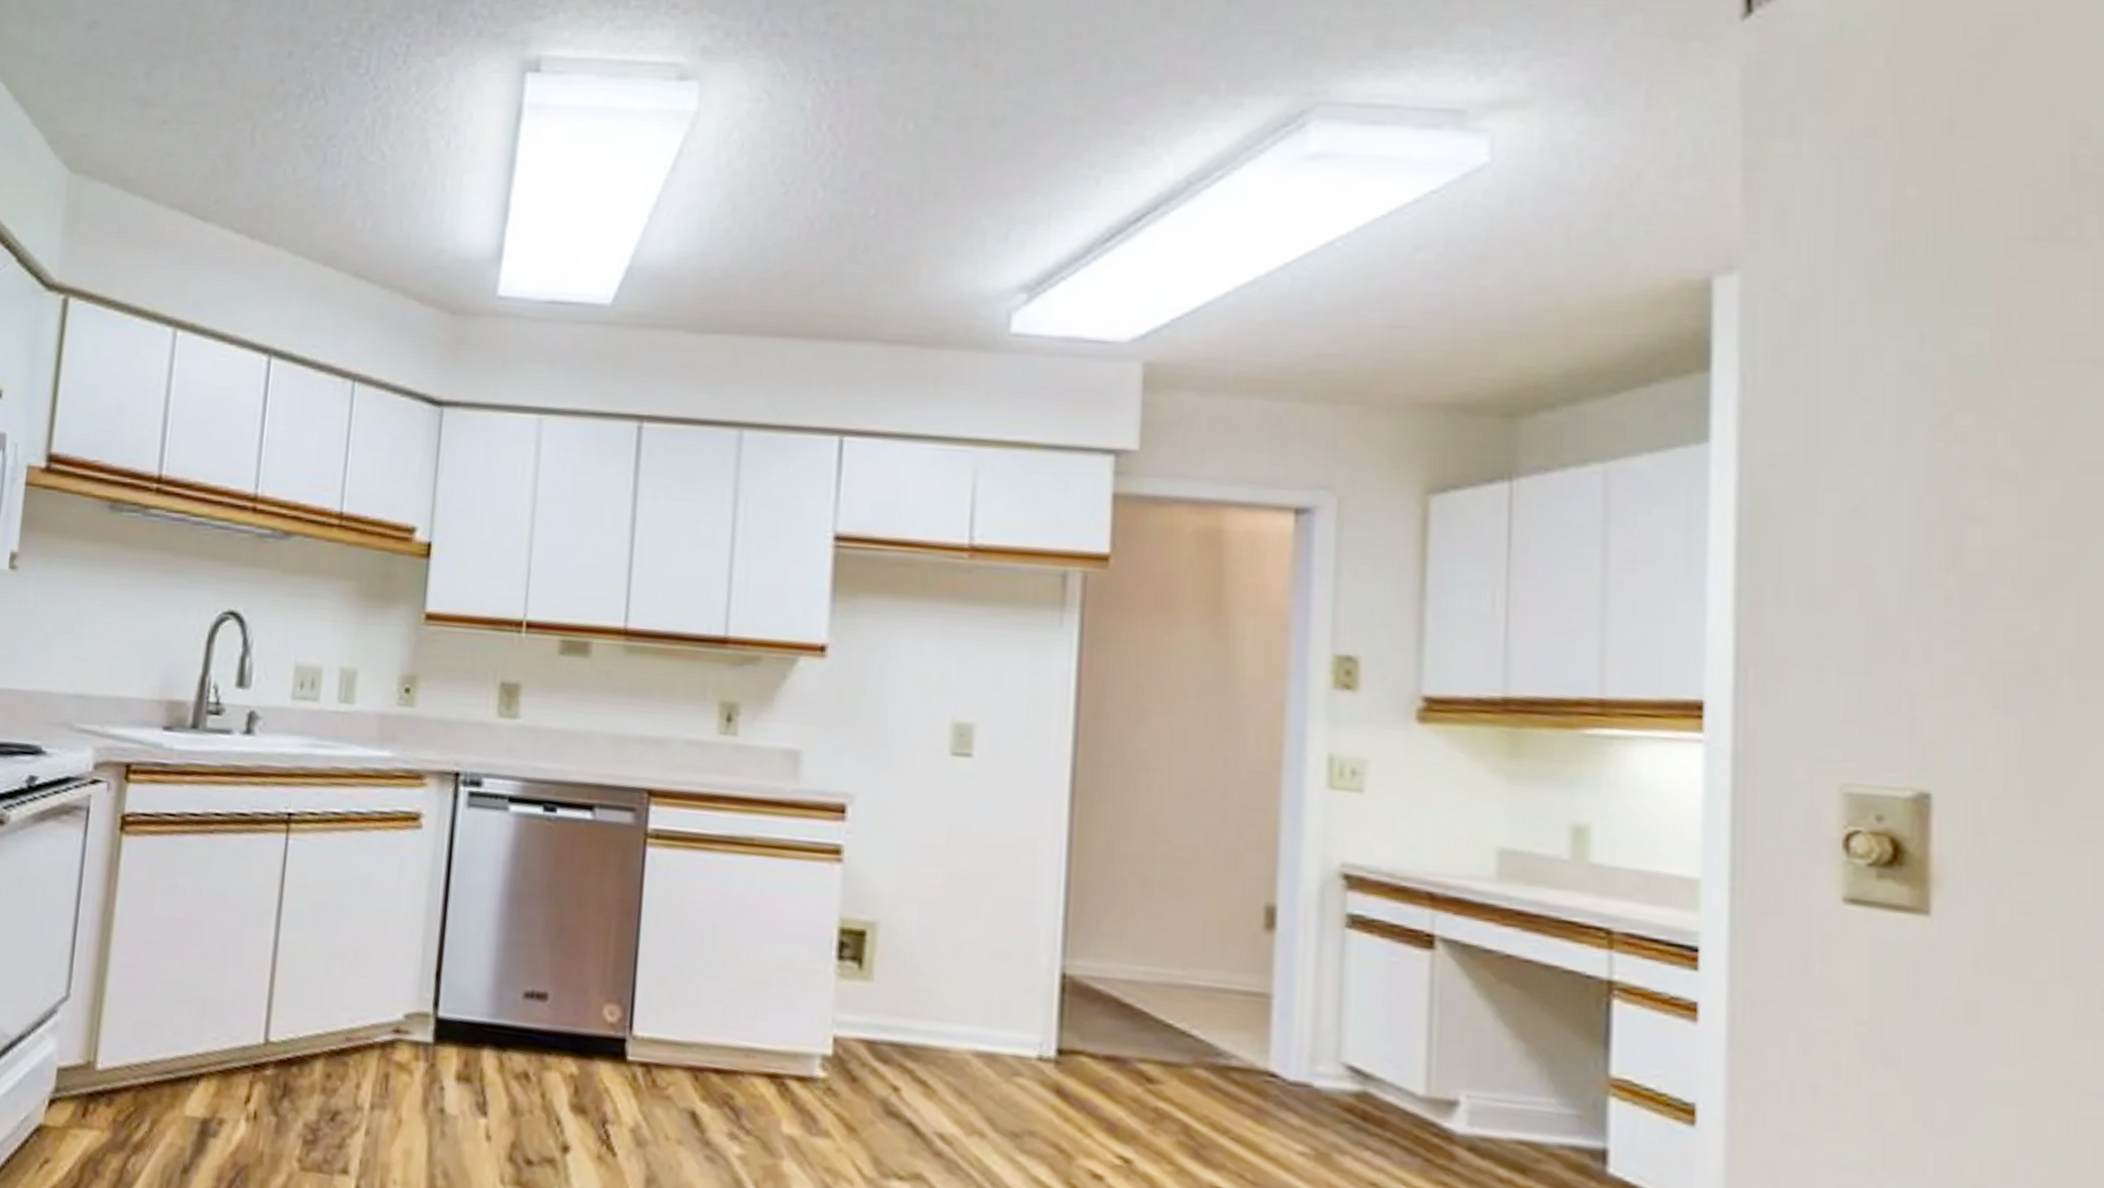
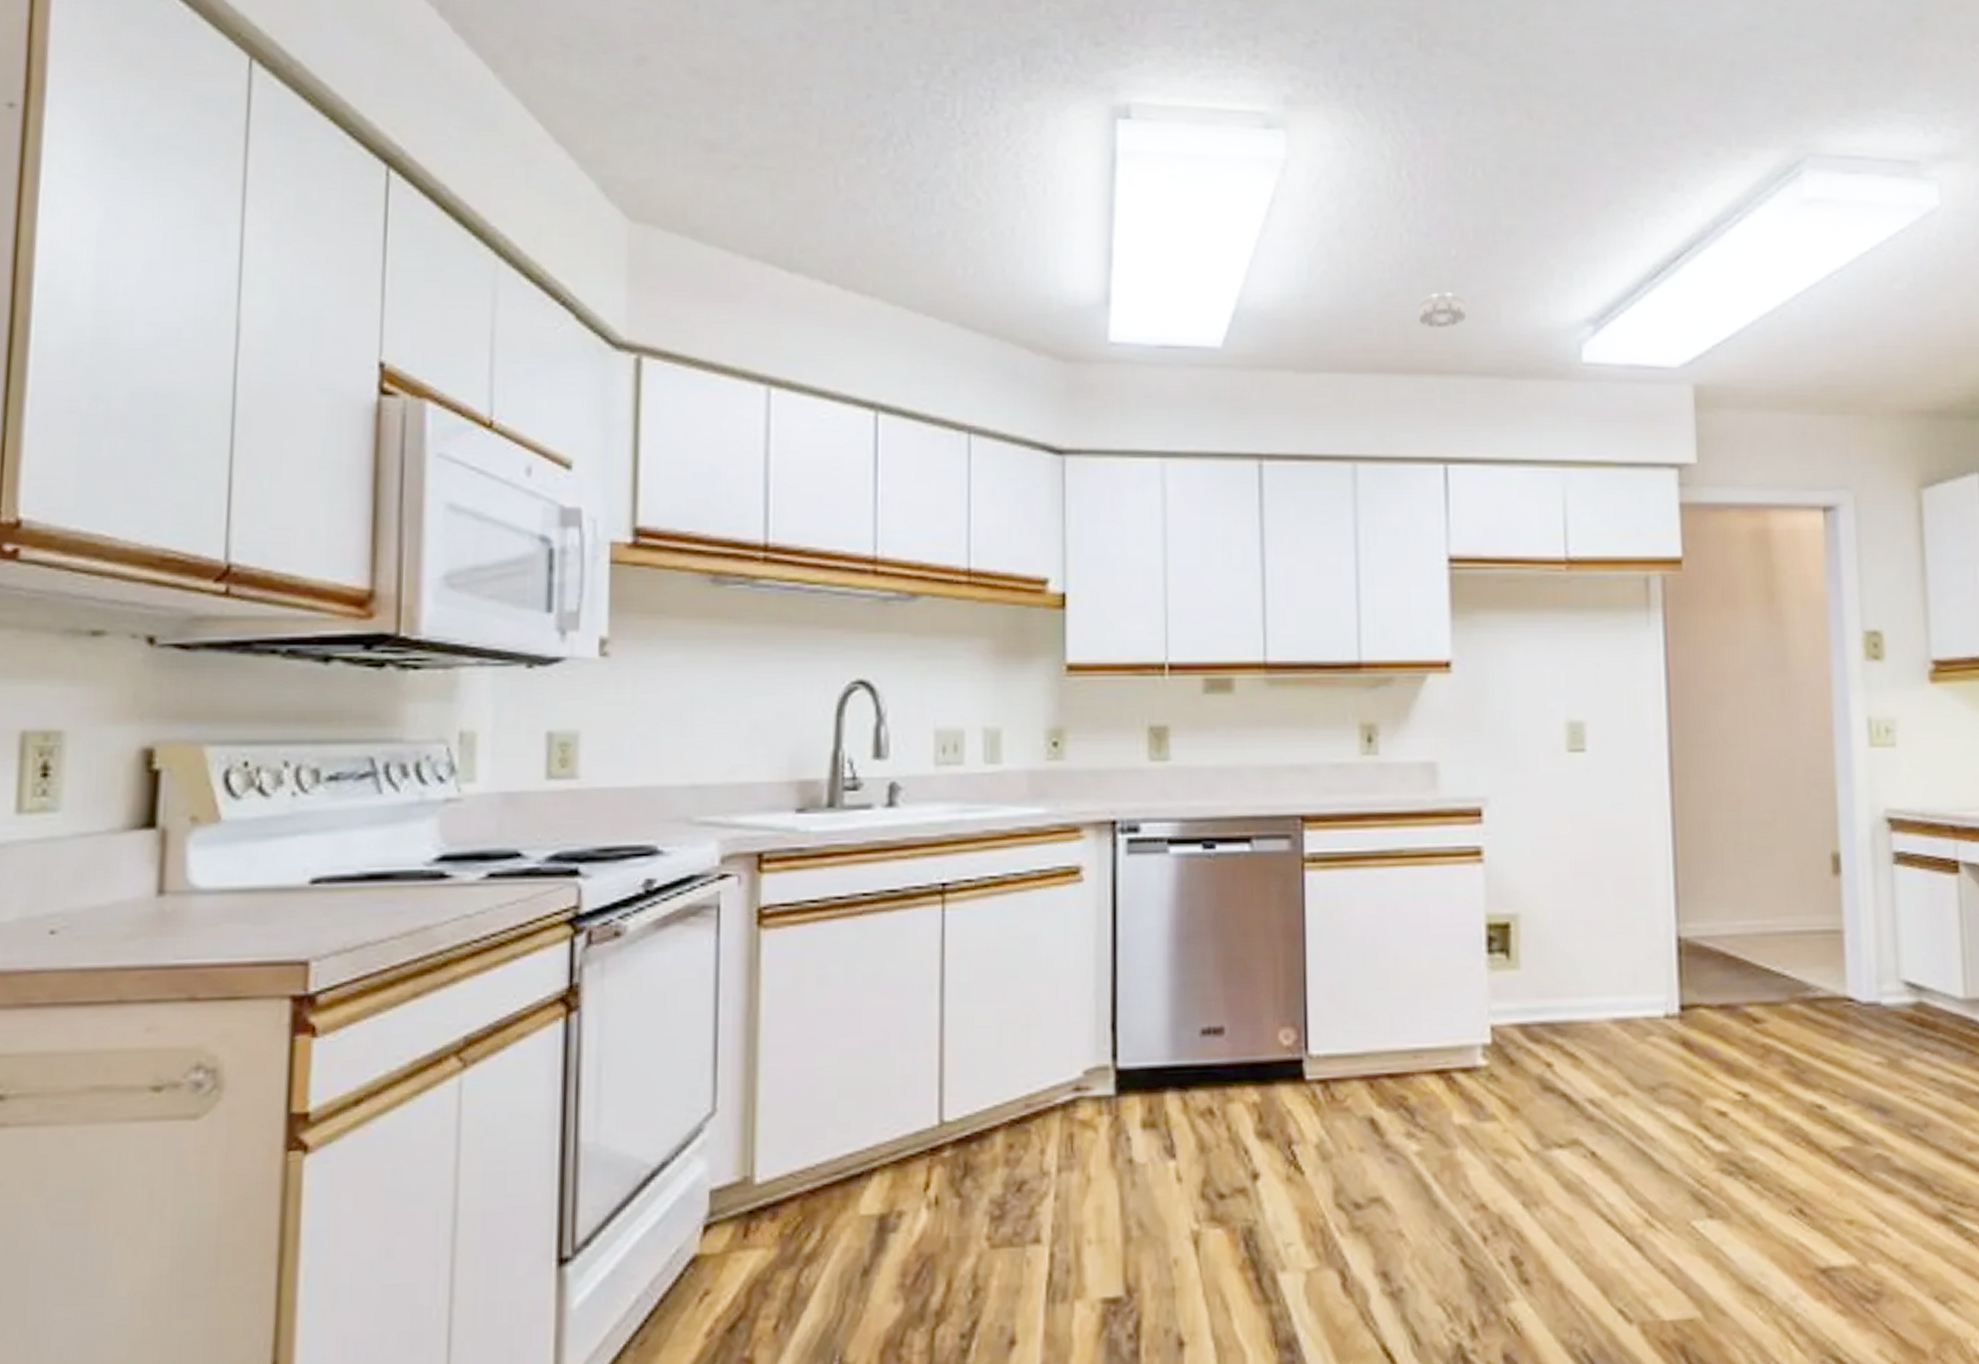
smoke detector: none [825,253,882,291] -> present [1417,292,1467,328]

